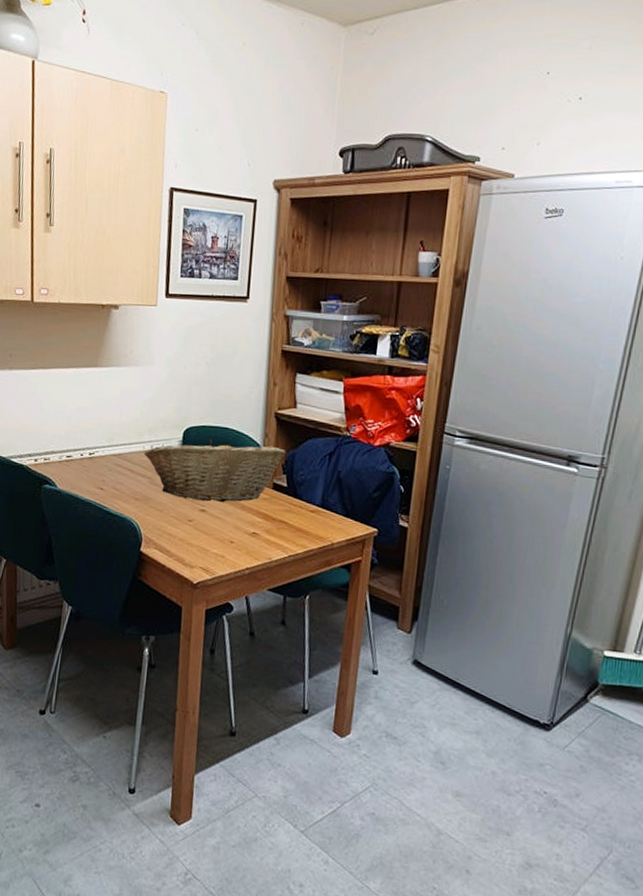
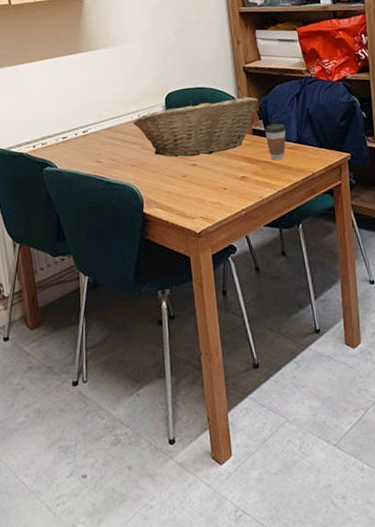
coffee cup: none [286,481,311,522] -> present [265,123,286,161]

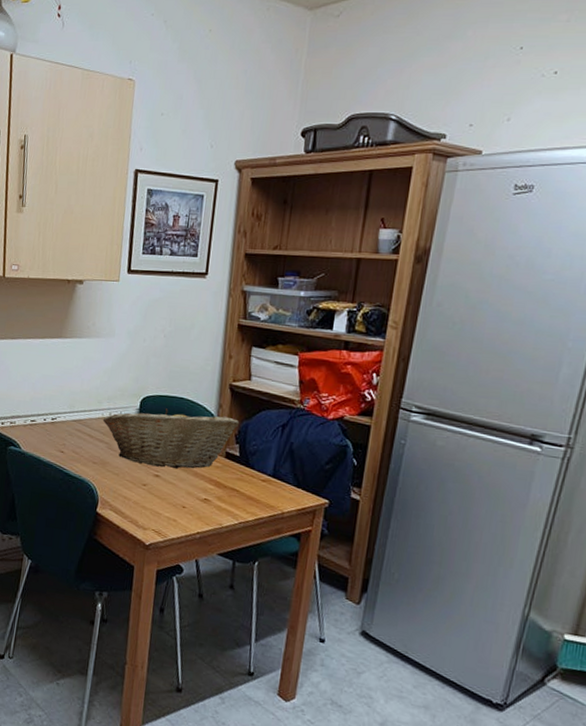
coffee cup: present [265,123,286,161] -> none [238,450,263,491]

